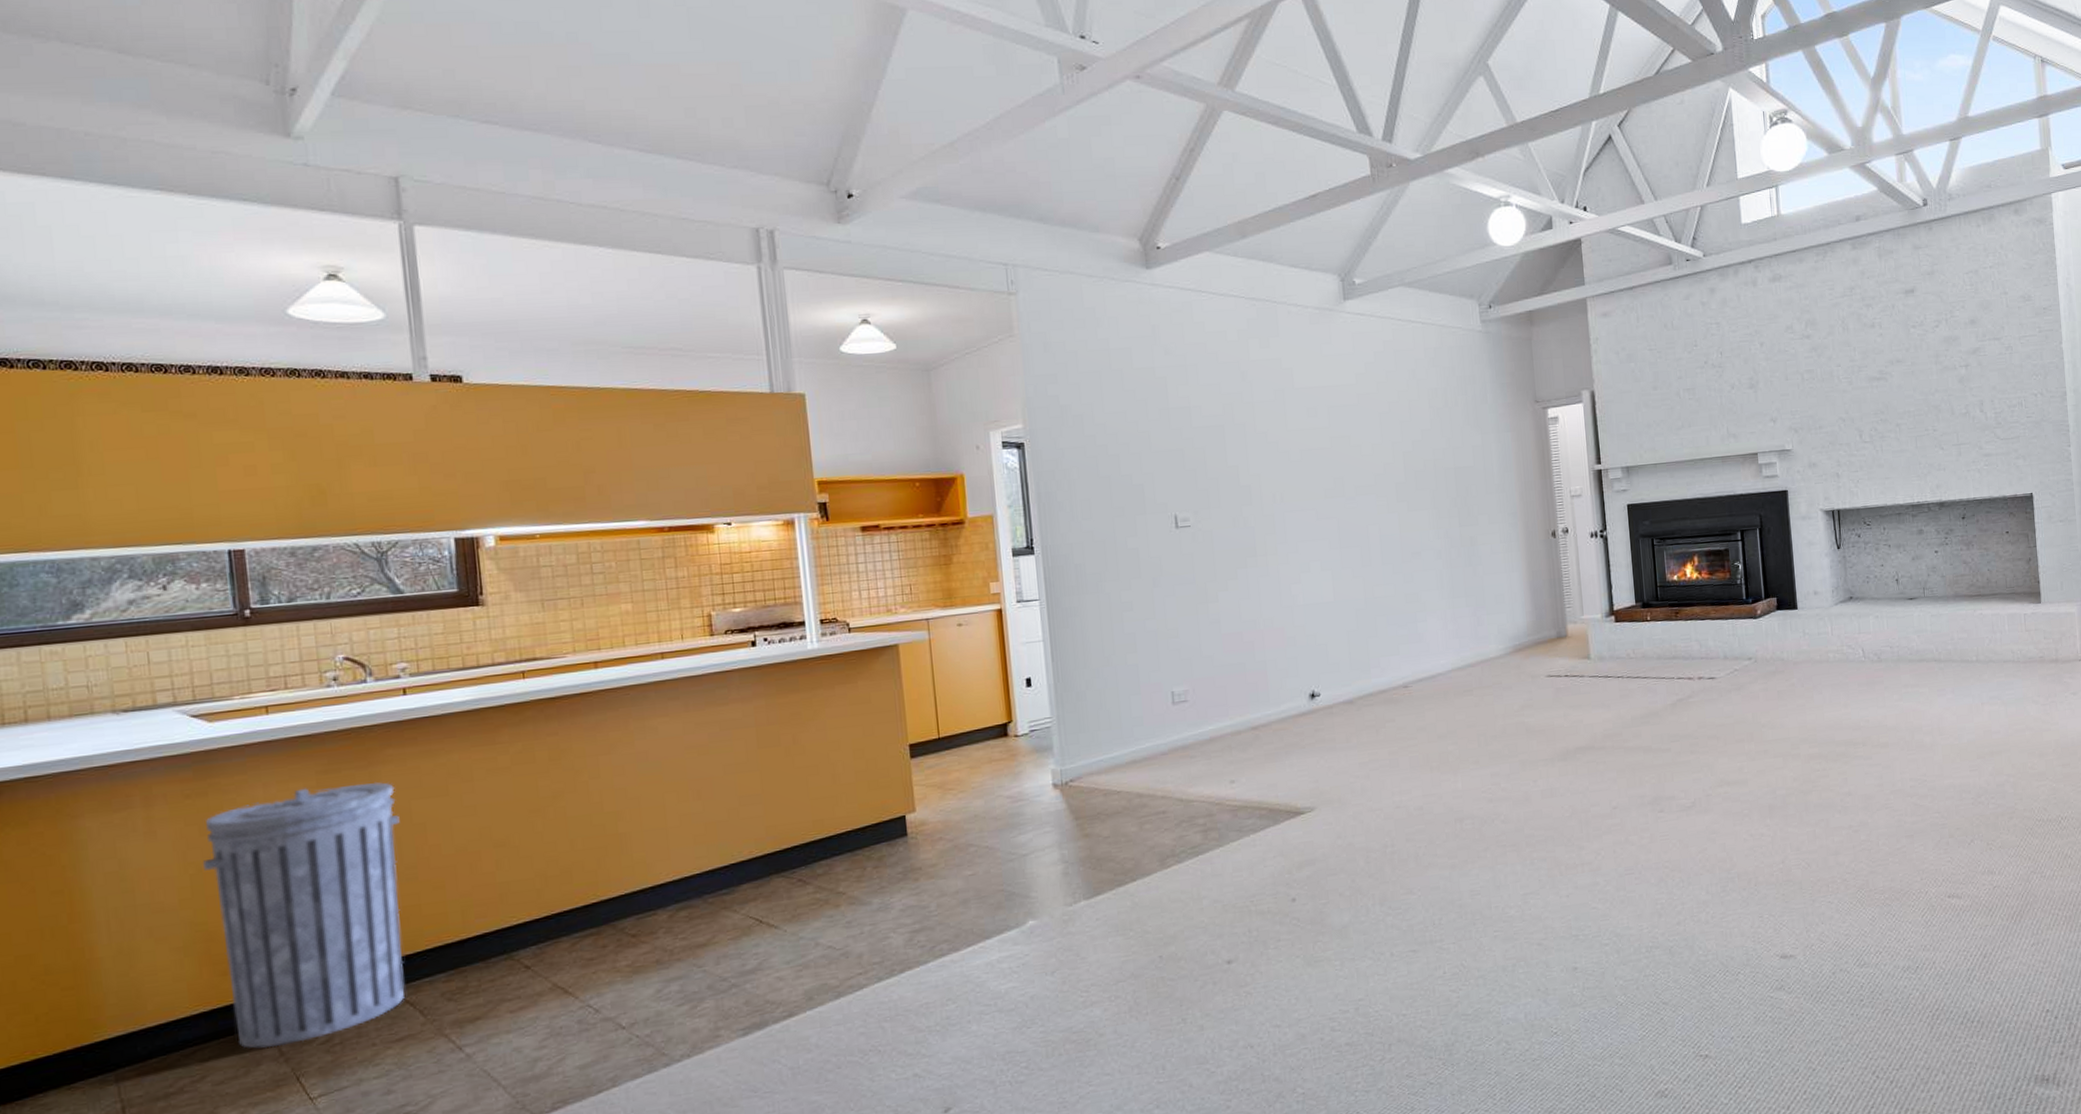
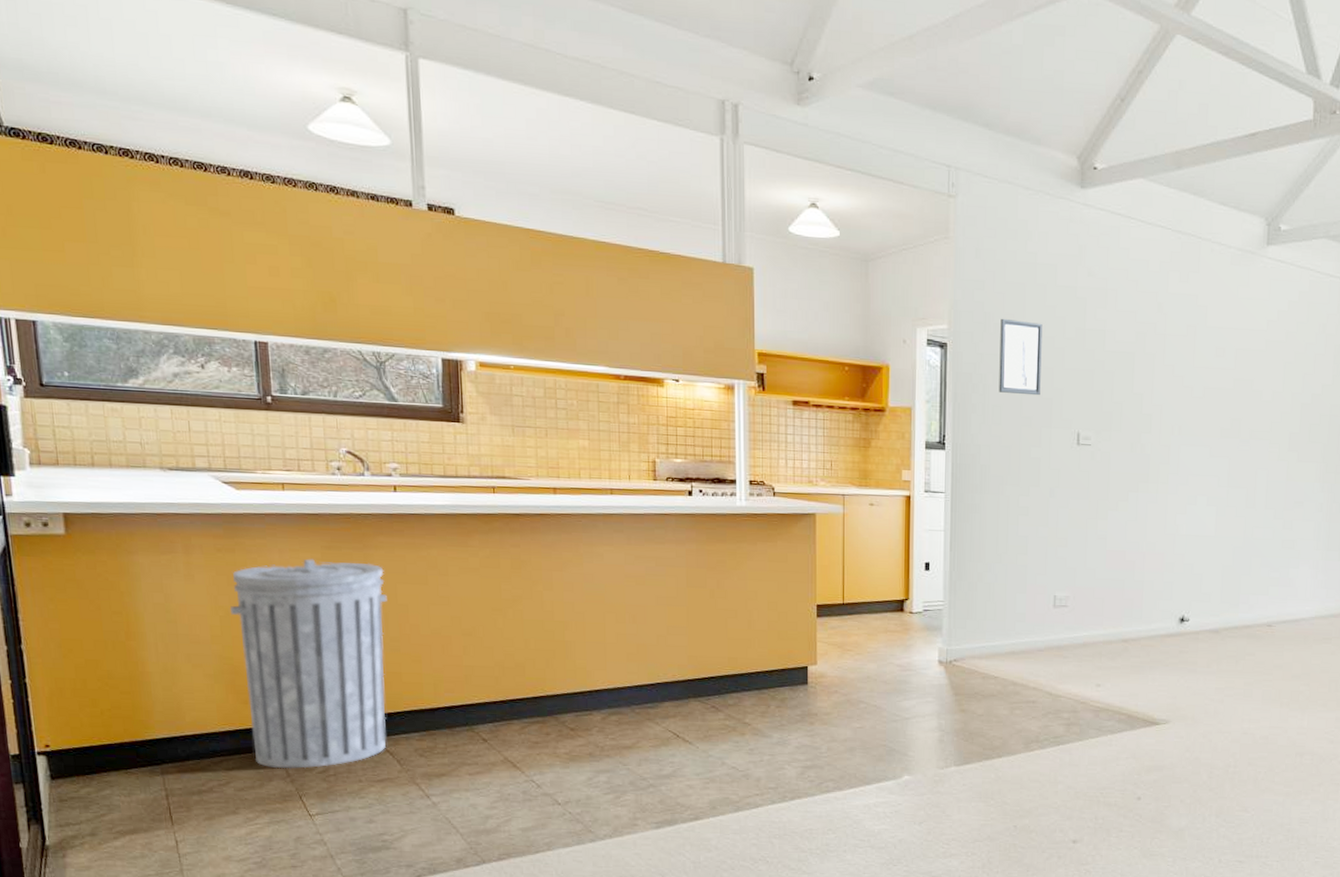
wall art: none [1078,409,1130,486] -> present [999,318,1043,396]

